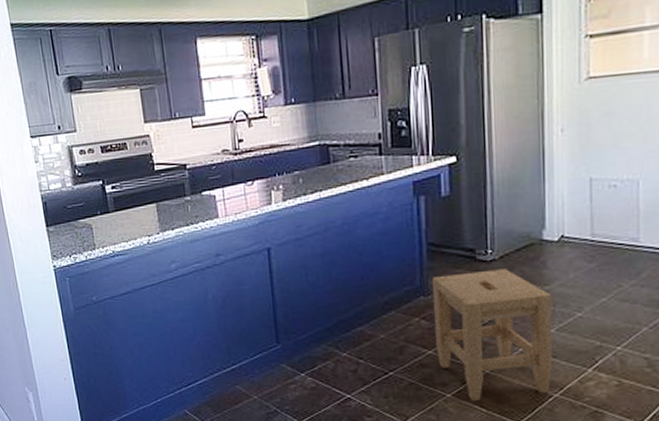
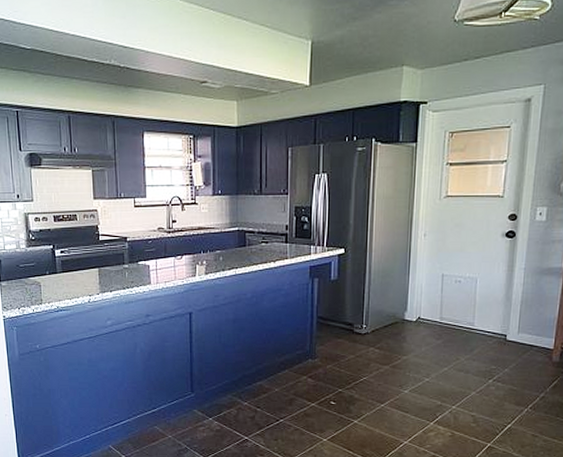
stool: present [431,269,553,402] -> none [318,341,408,446]

